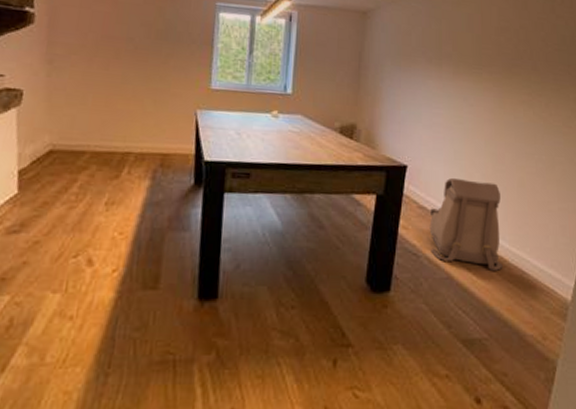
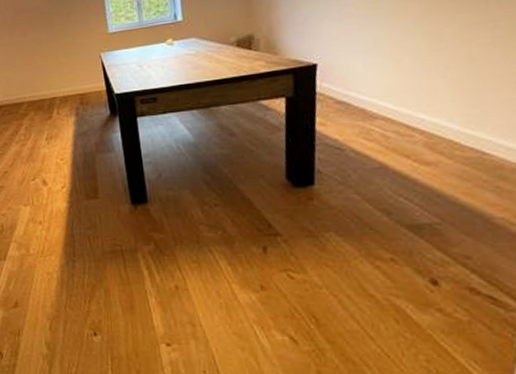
backpack: present [429,177,503,271] -> none [351,64,453,155]

